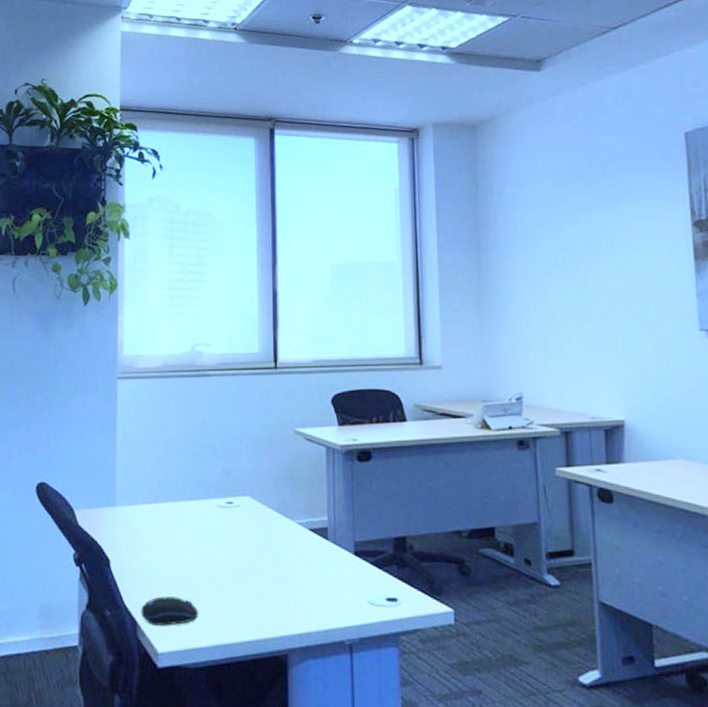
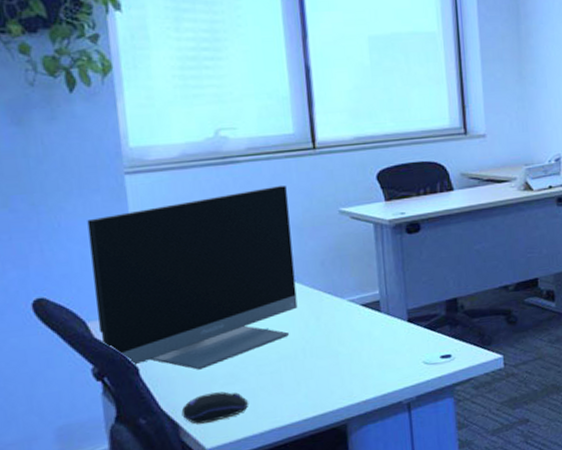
monitor: none [83,400,250,571] -> present [87,185,298,370]

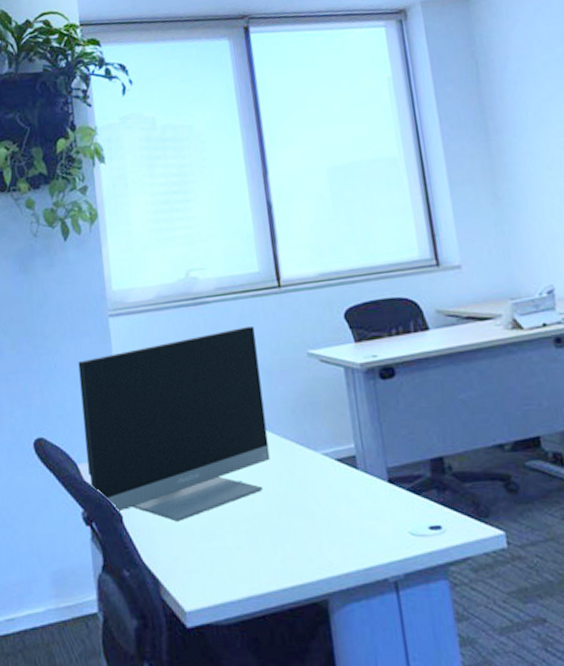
computer mouse: present [181,391,249,424] -> none [161,548,226,582]

